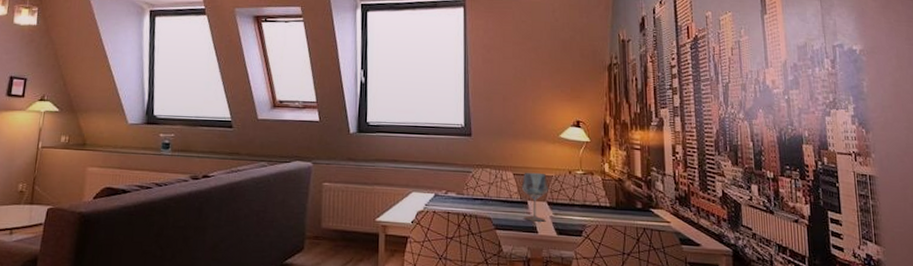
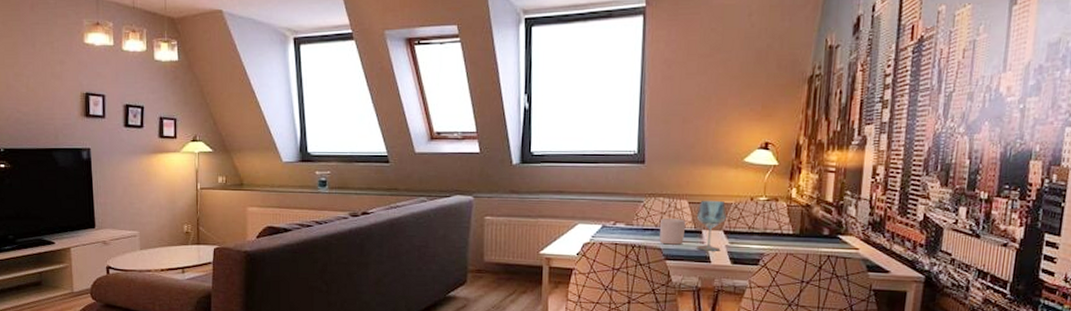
mug: none [488,189,512,215] -> present [659,218,686,245]

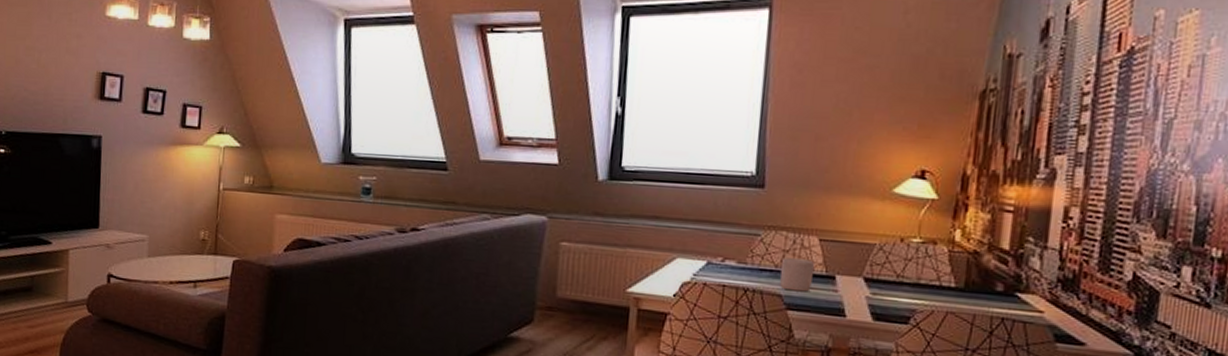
wine glass: present [696,200,727,251] -> none [828,237,868,303]

